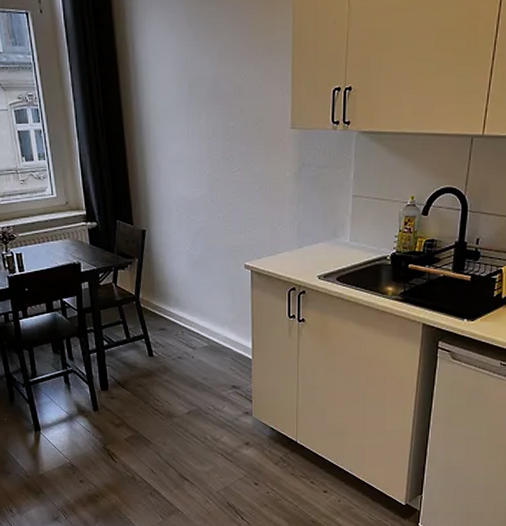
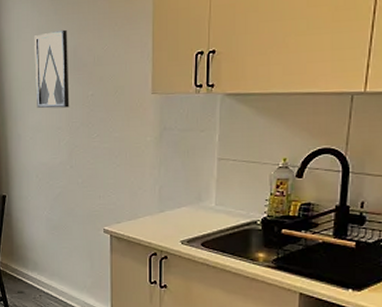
wall art: none [173,56,210,140] -> present [34,29,70,109]

